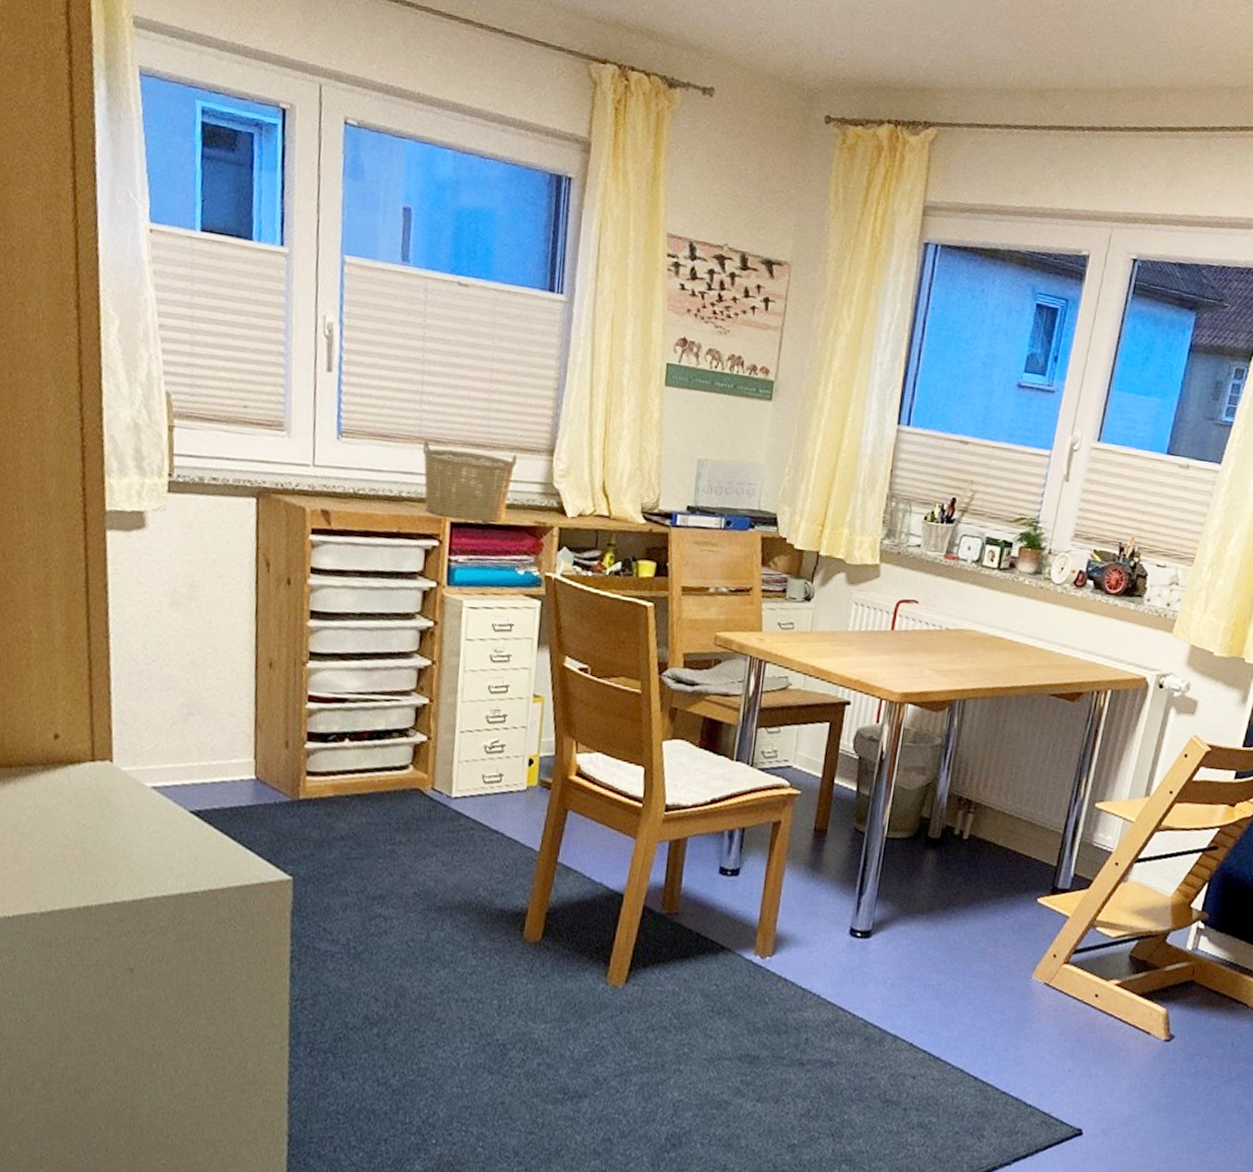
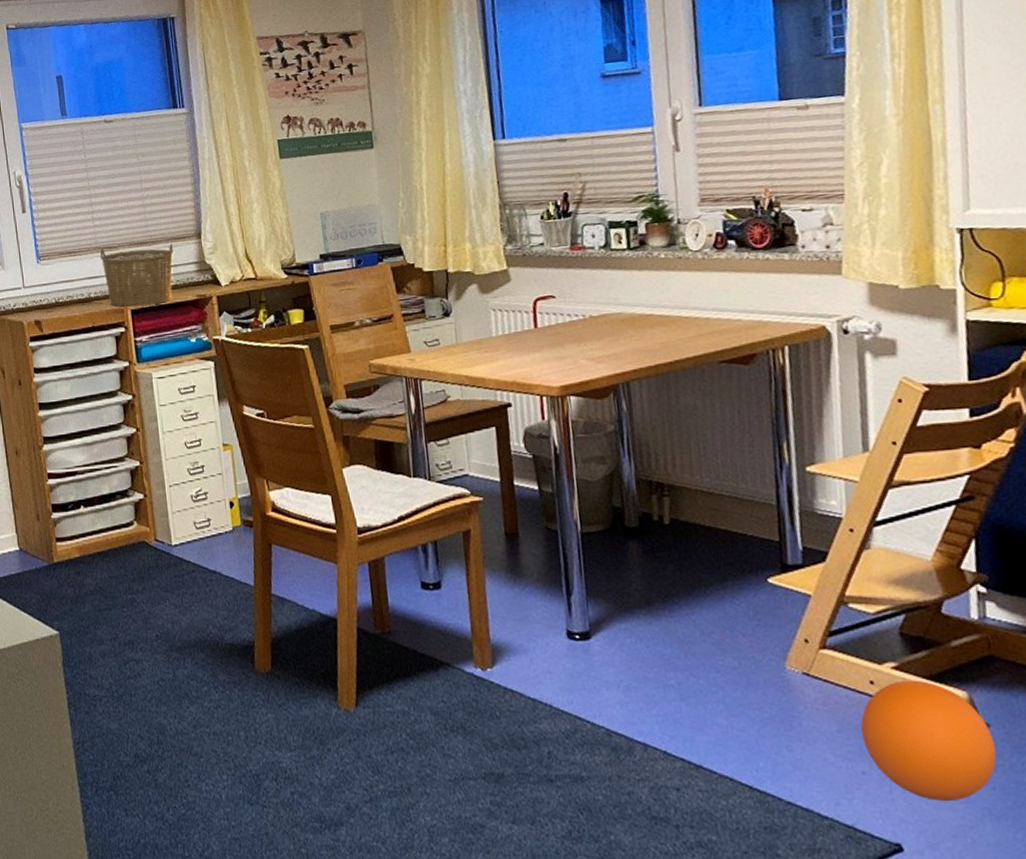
ball: none [1076,995,1175,1097] -> present [860,680,997,802]

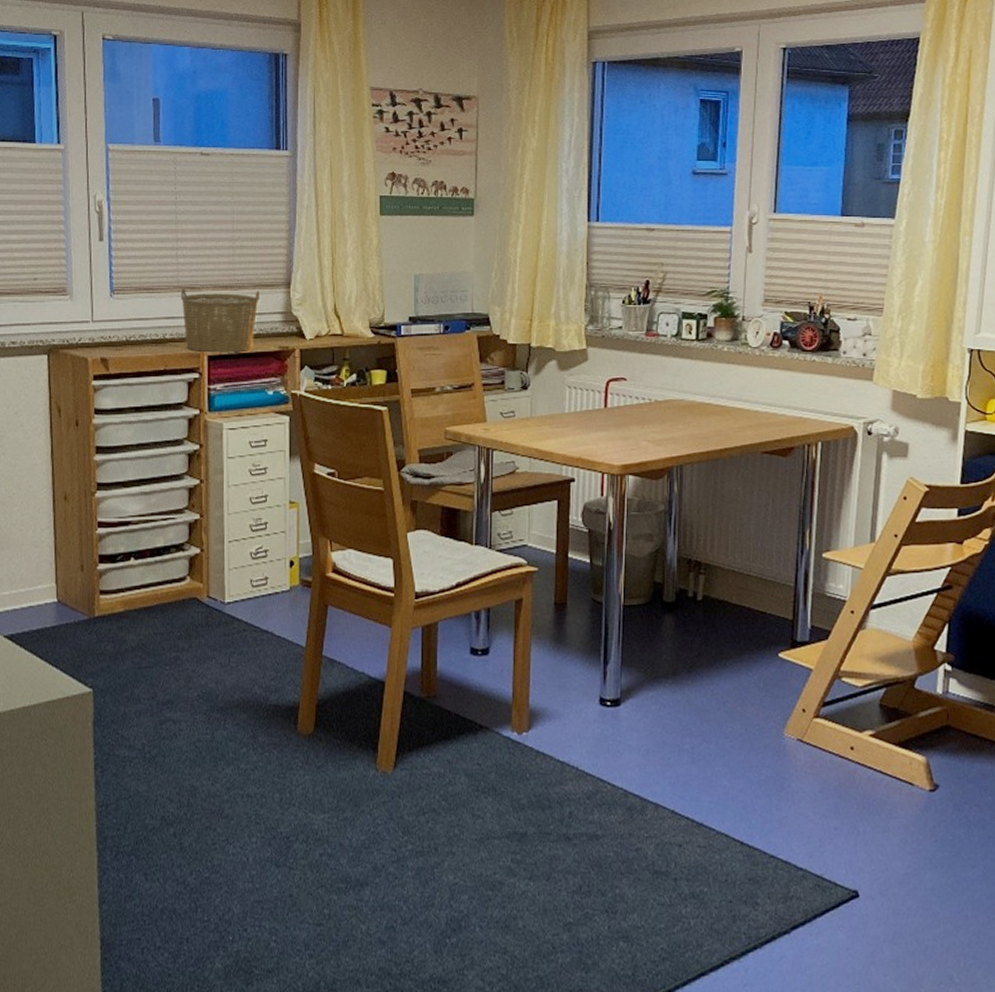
ball: present [860,680,997,802] -> none [839,746,941,853]

